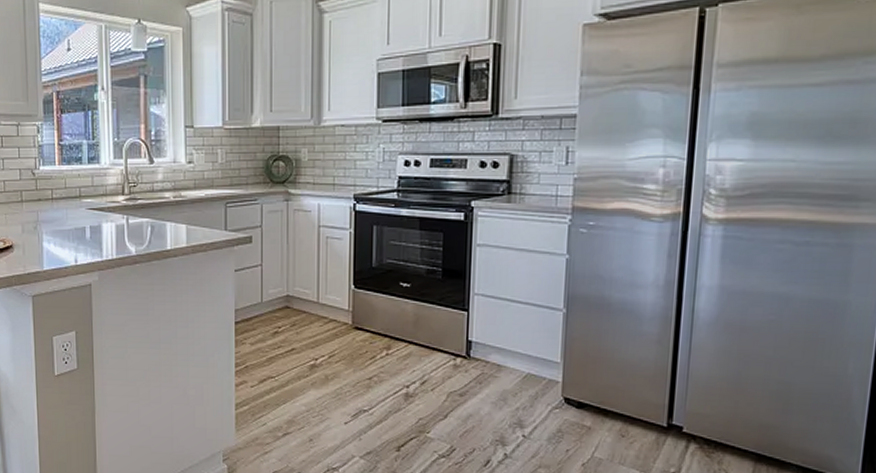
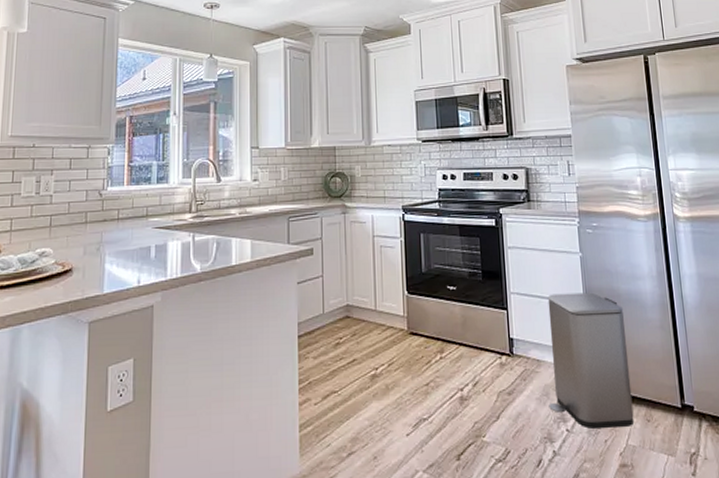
pedal bin: none [505,298,613,439] -> present [547,292,634,429]

